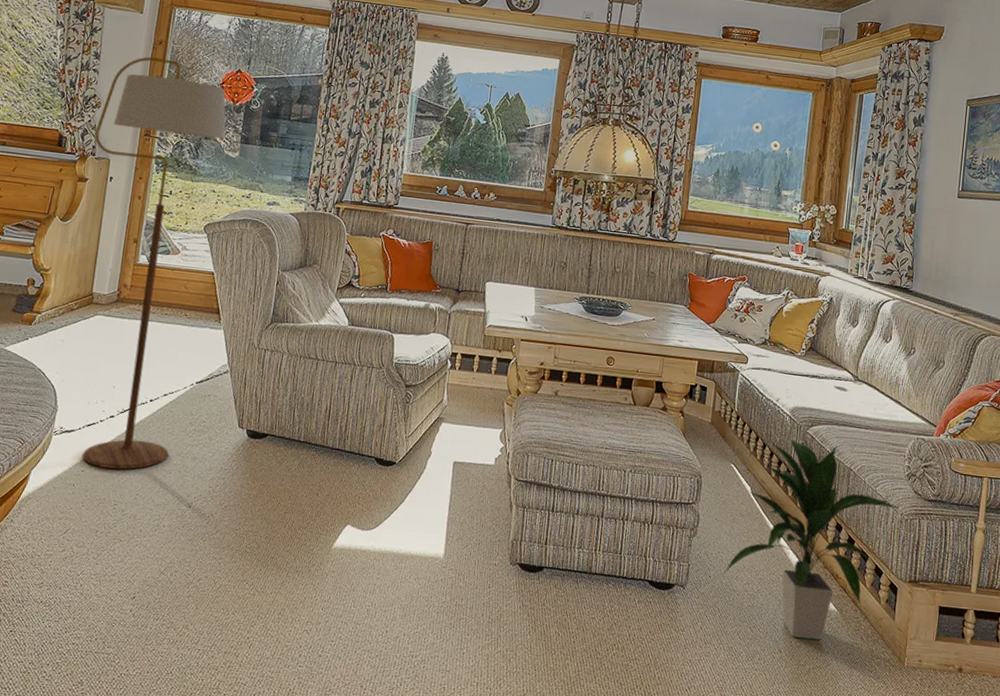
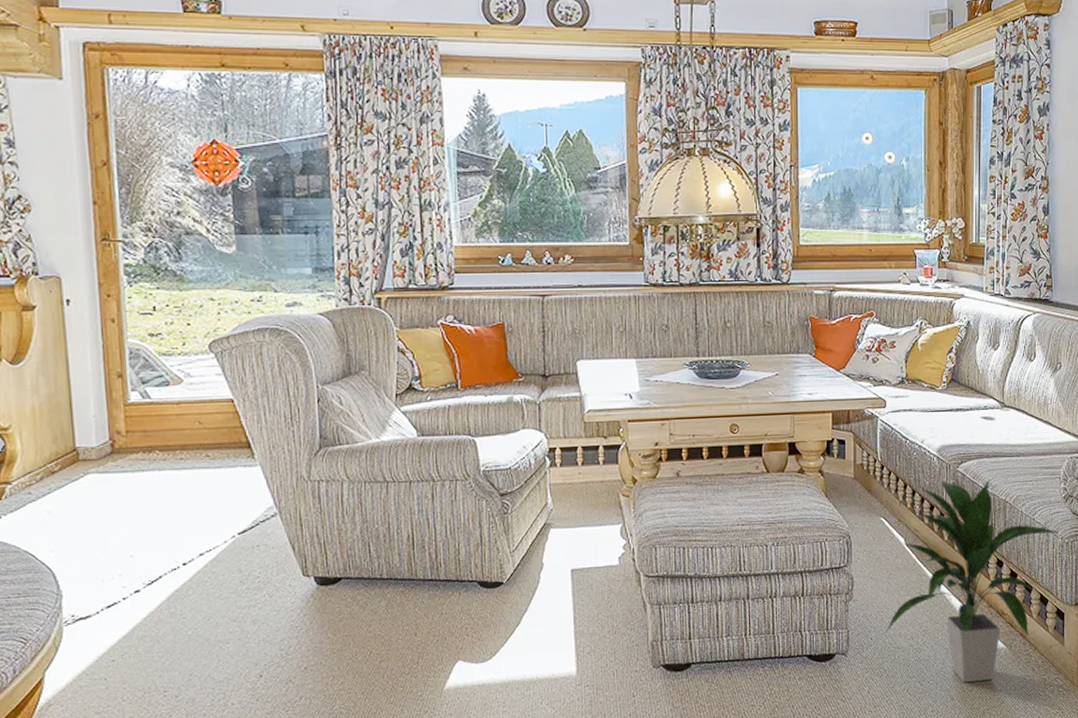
floor lamp: present [82,56,226,470] -> none [31,137,221,653]

